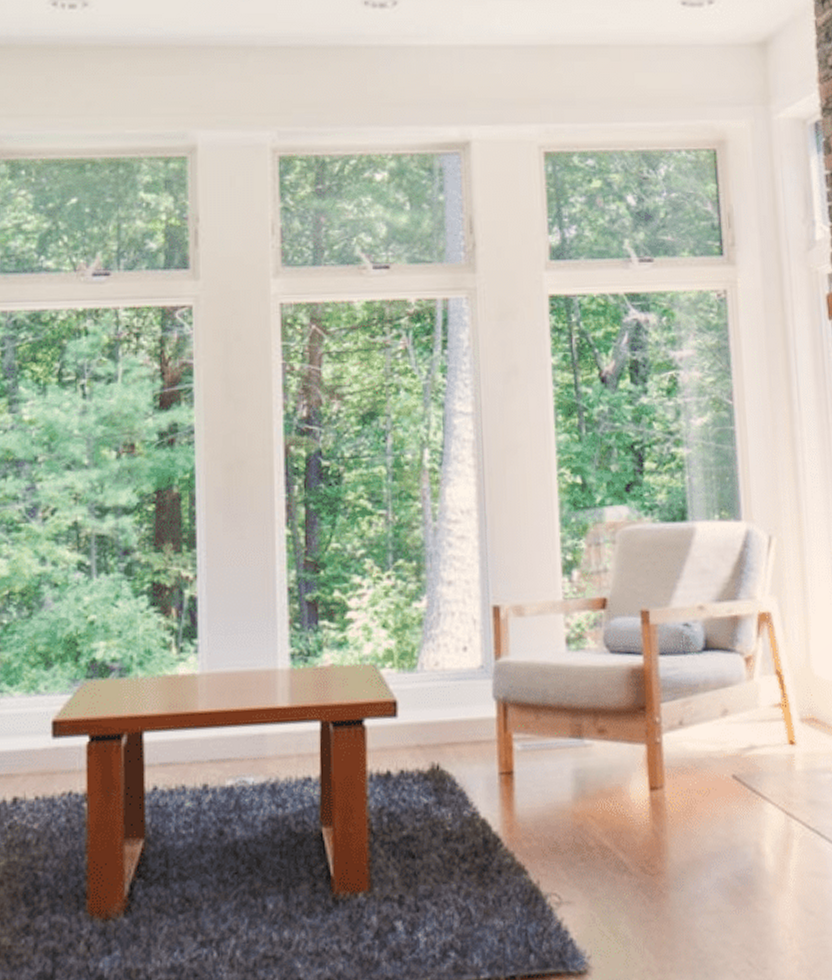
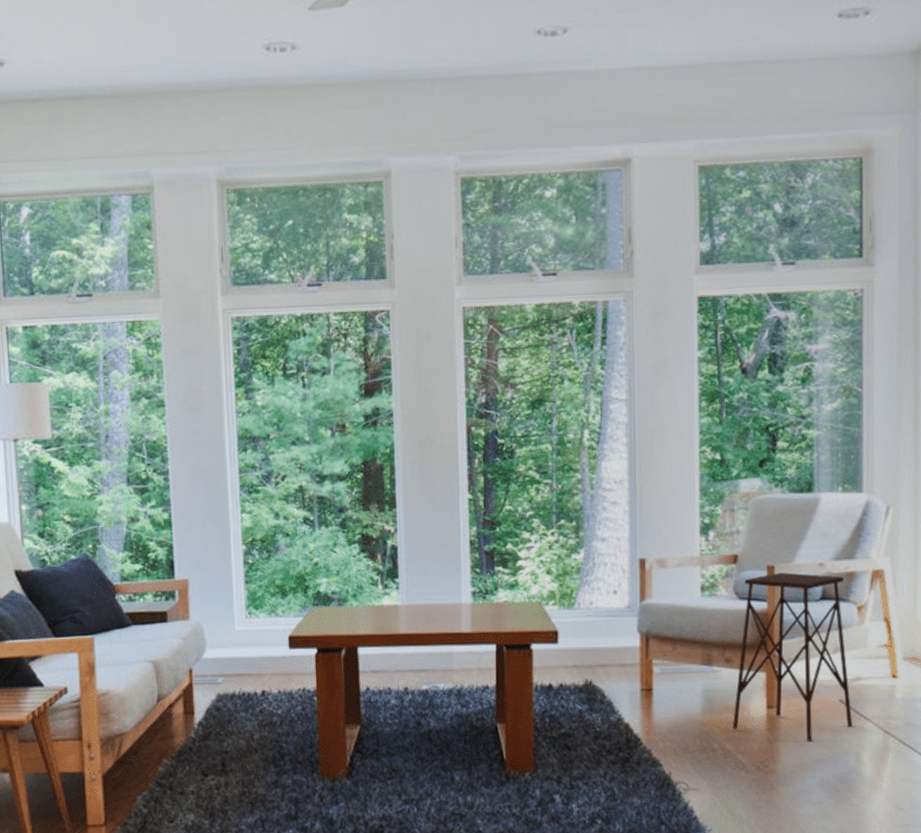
side table: none [610,618,749,831] -> present [732,572,852,742]

